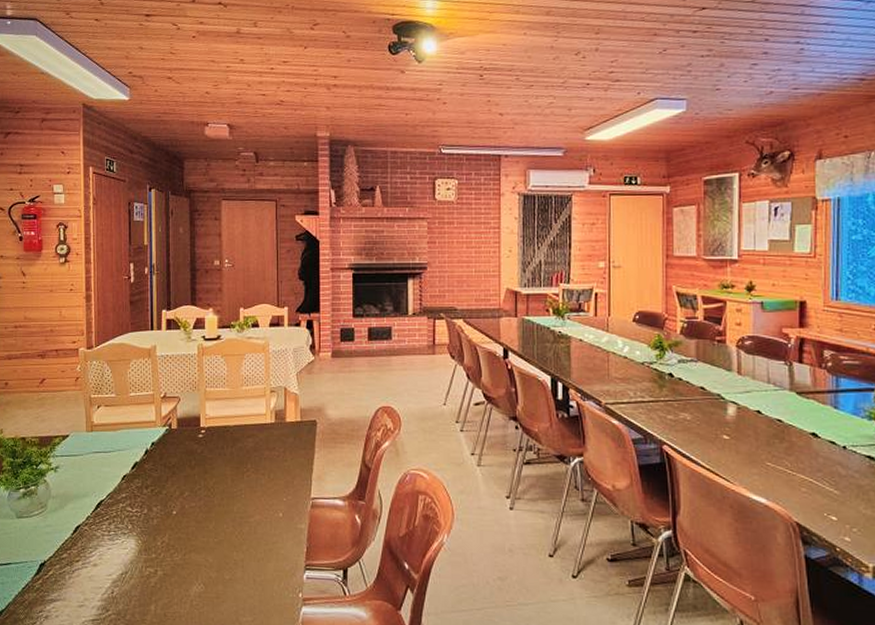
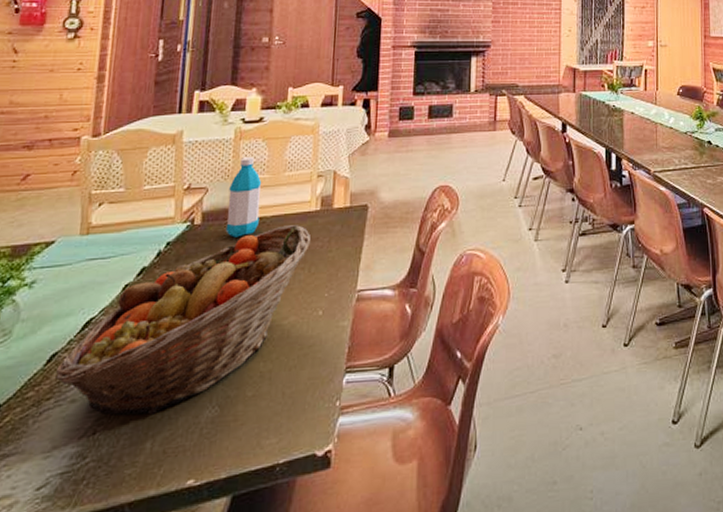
fruit basket: none [81,434,268,584] -> present [56,225,310,415]
water bottle: none [197,372,224,442] -> present [225,157,262,238]

